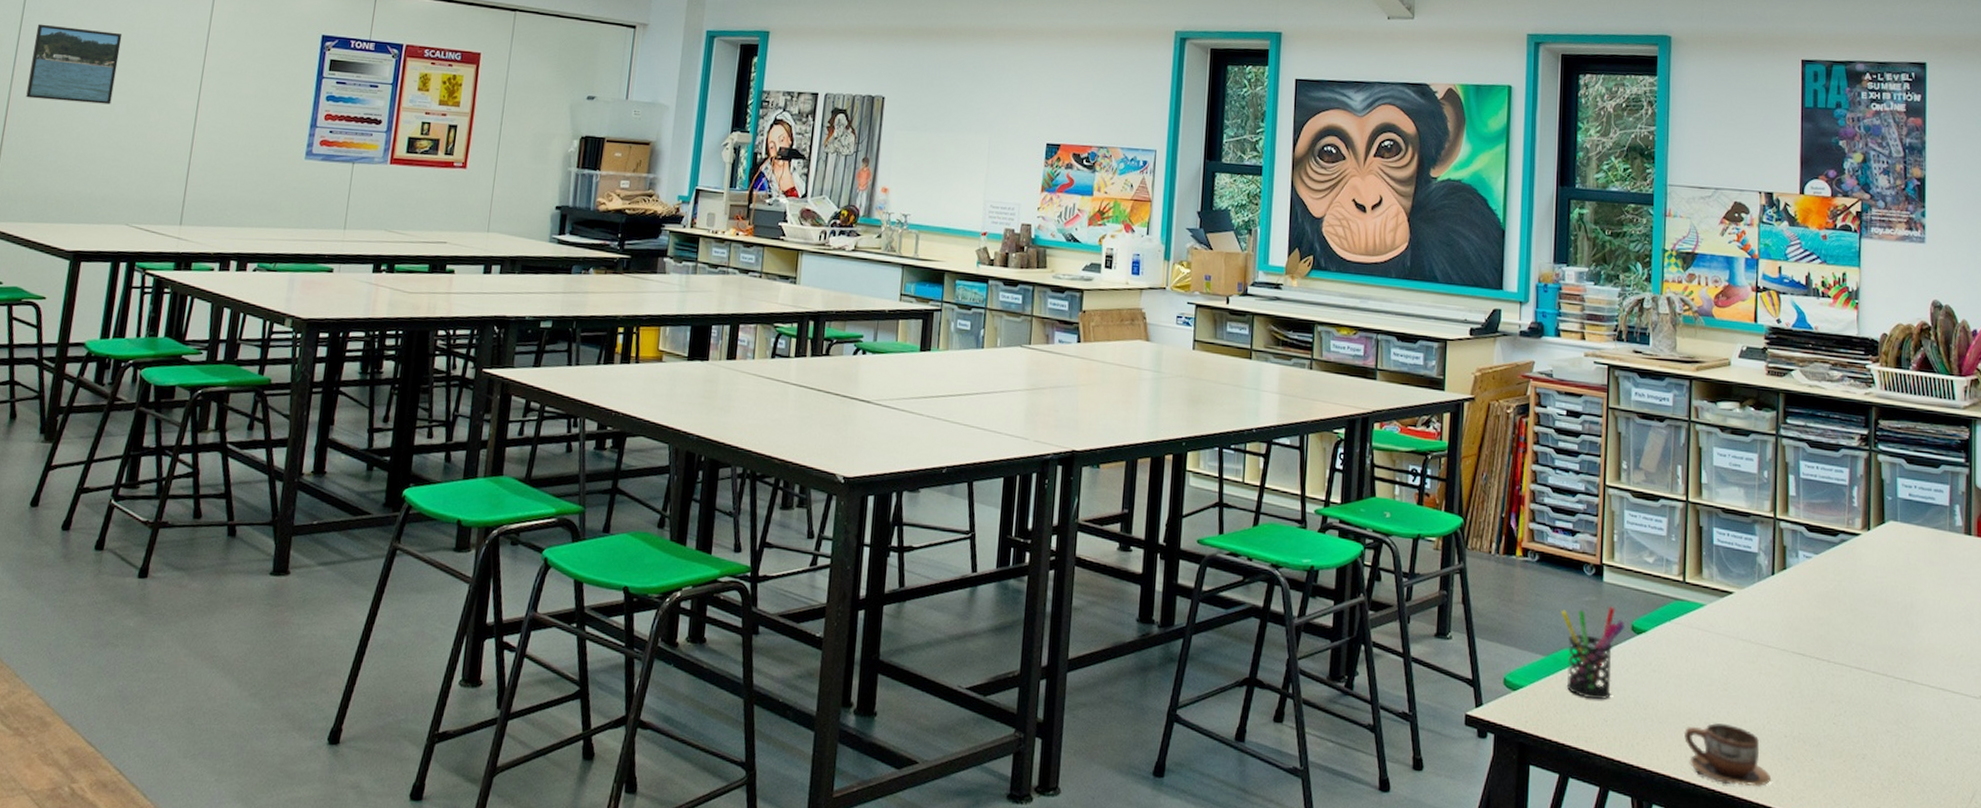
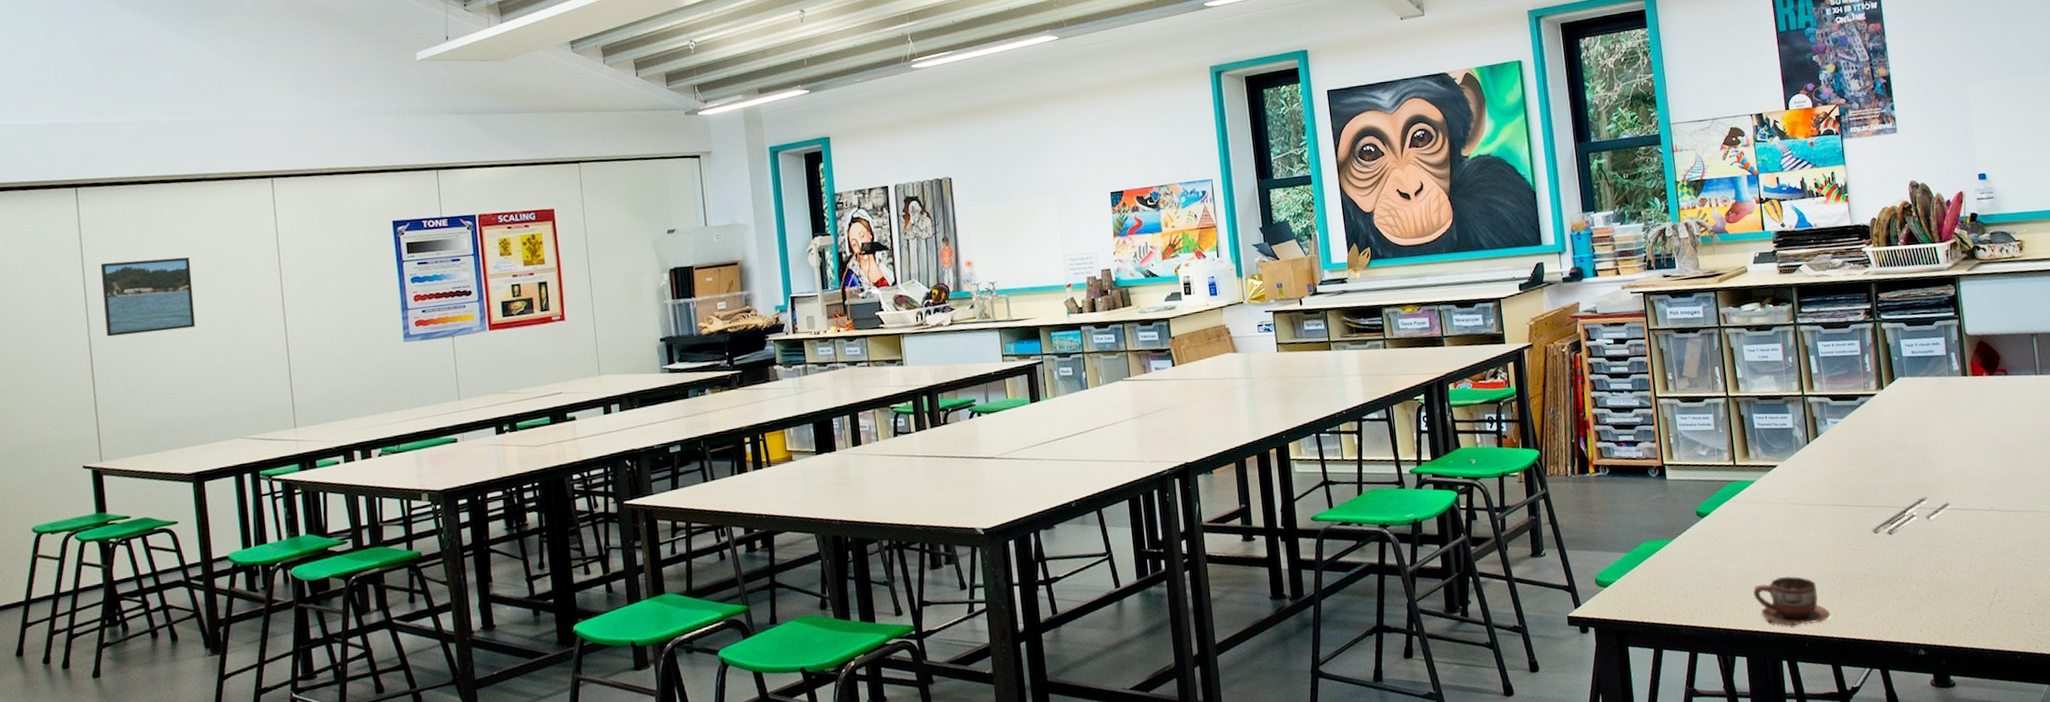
pen holder: present [1560,606,1624,700] -> none [1634,499,1690,581]
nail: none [1834,665,1930,701] -> present [1872,496,1949,535]

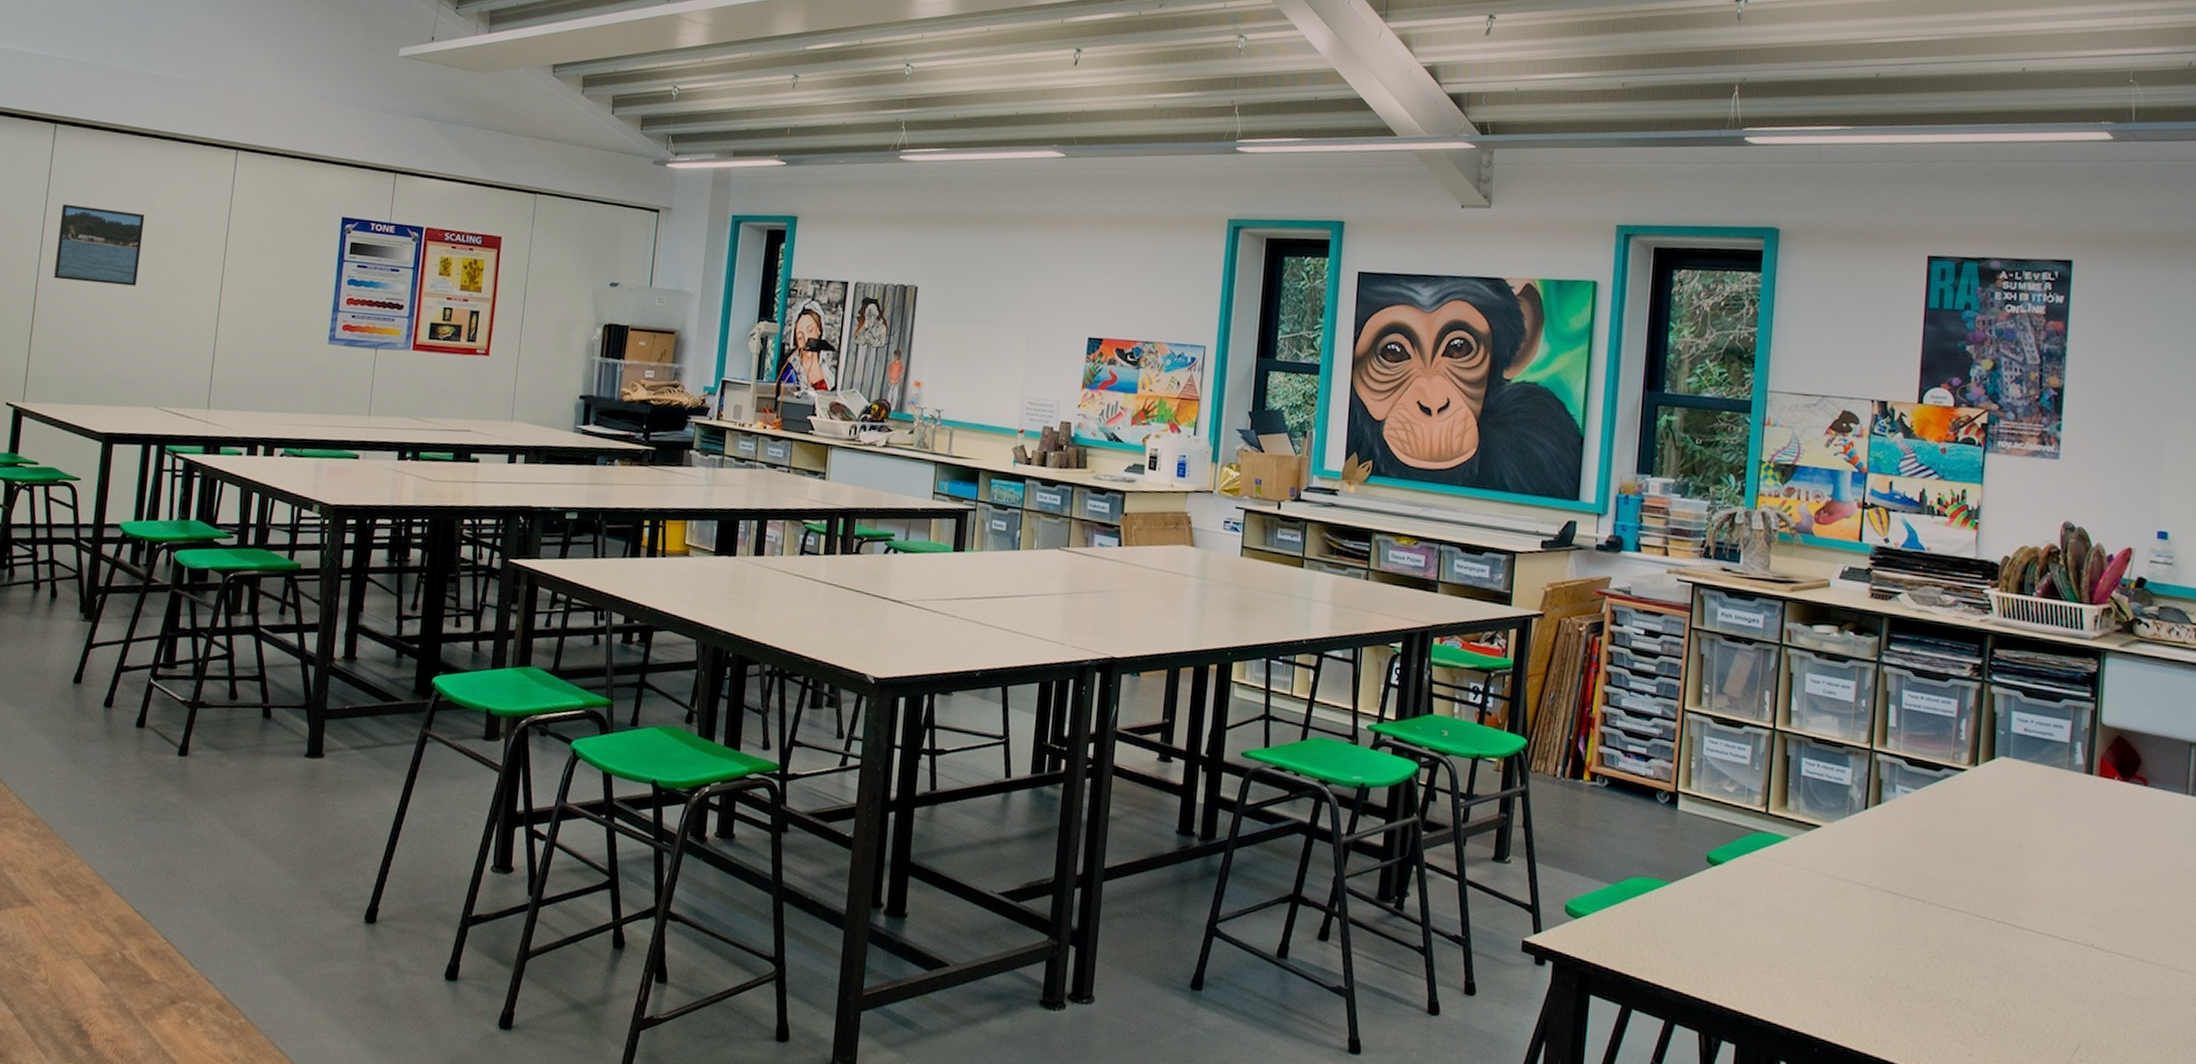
cup: present [1753,576,1831,627] -> none [1759,960,1854,1027]
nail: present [1872,496,1949,535] -> none [1928,909,2037,944]

